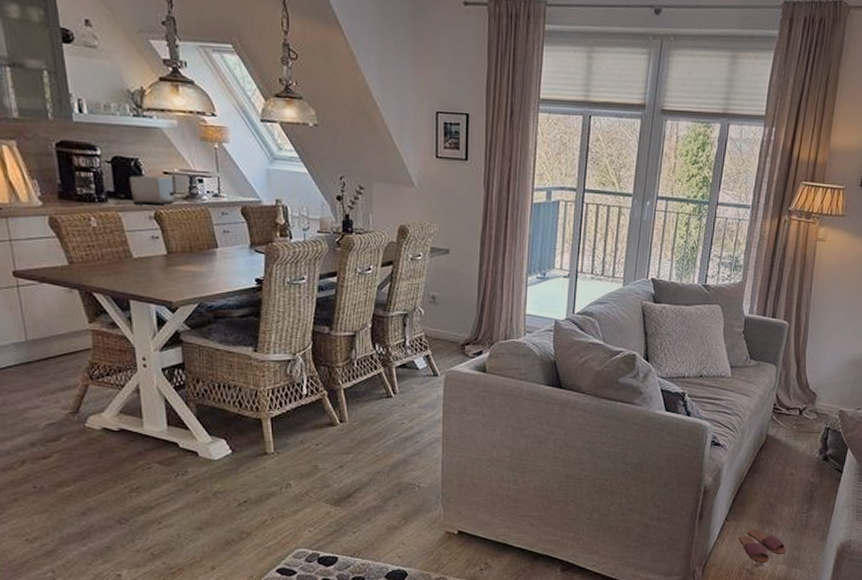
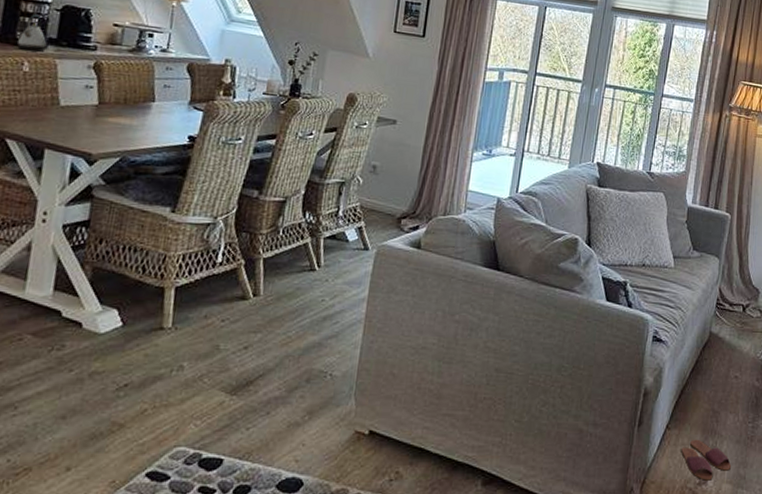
kettle: none [78,168,107,207] -> present [16,14,47,52]
toaster: present [129,175,175,206] -> none [73,25,122,56]

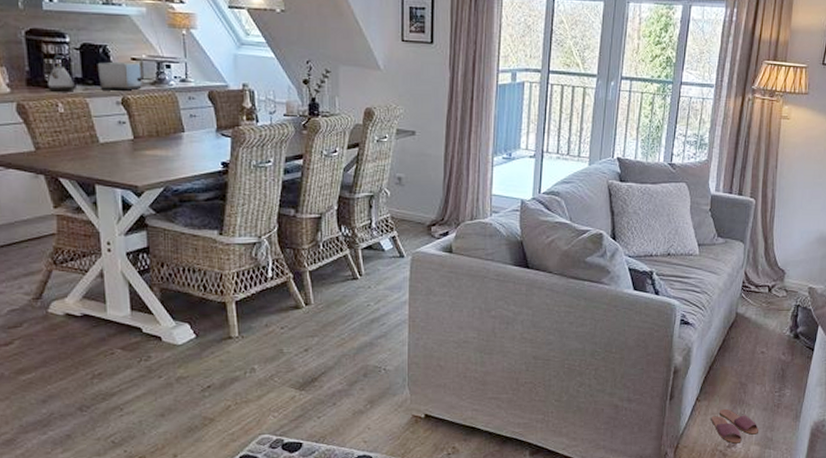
toaster: none [73,25,122,56] -> present [97,61,142,91]

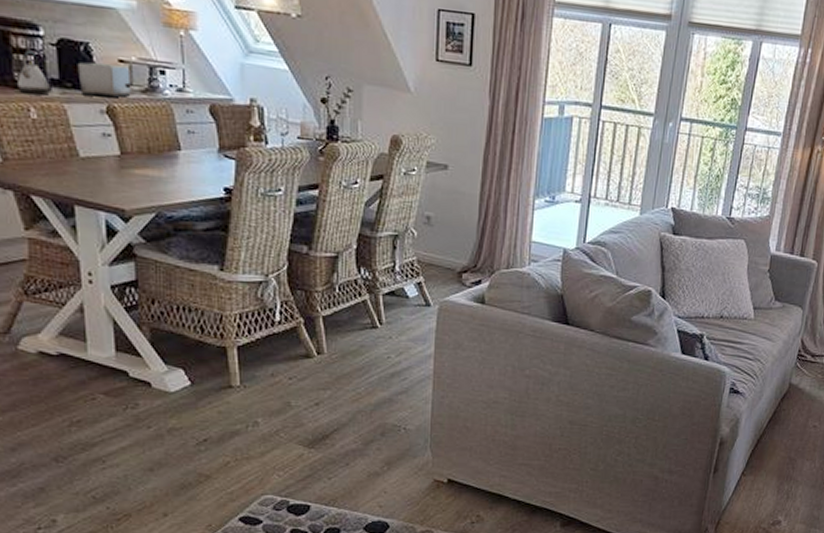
slippers: present [711,408,758,444] -> none [756,484,805,521]

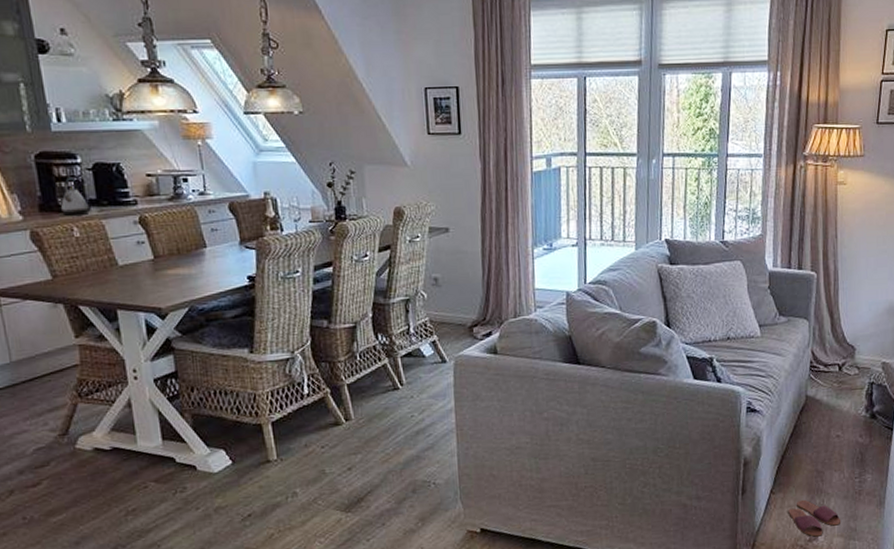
toaster: present [77,62,131,99] -> none [111,178,160,210]
slippers: none [756,484,805,521] -> present [788,499,840,537]

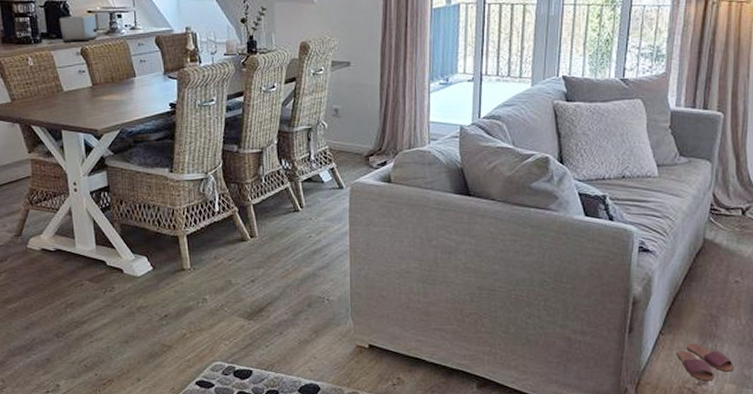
kettle: present [60,177,90,217] -> none [18,13,41,49]
toaster: none [111,178,160,210] -> present [59,14,98,43]

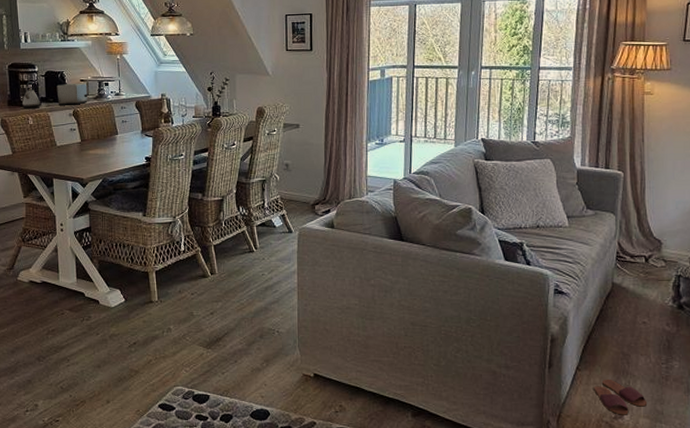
kettle: none [18,13,41,49] -> present [21,81,41,110]

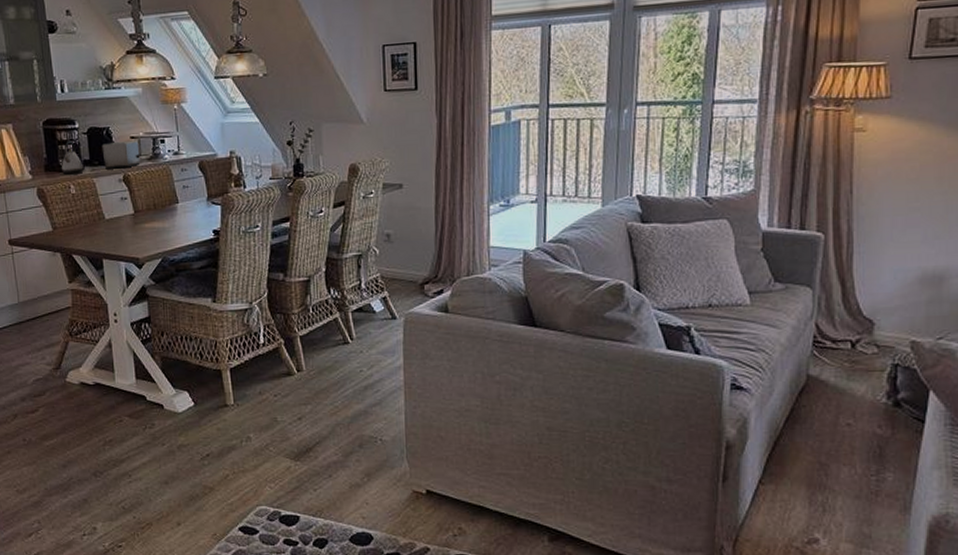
slippers: present [594,379,646,415] -> none [781,494,850,539]

